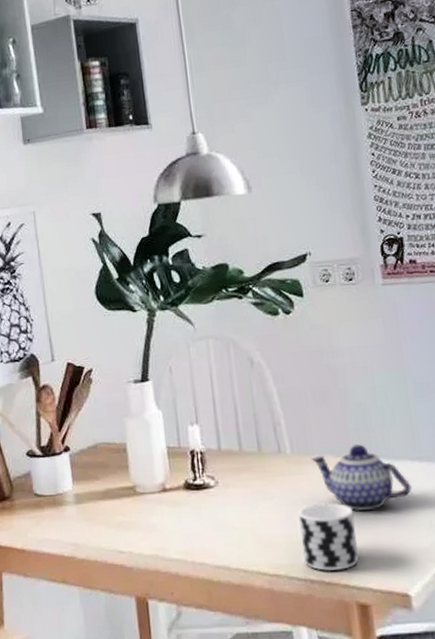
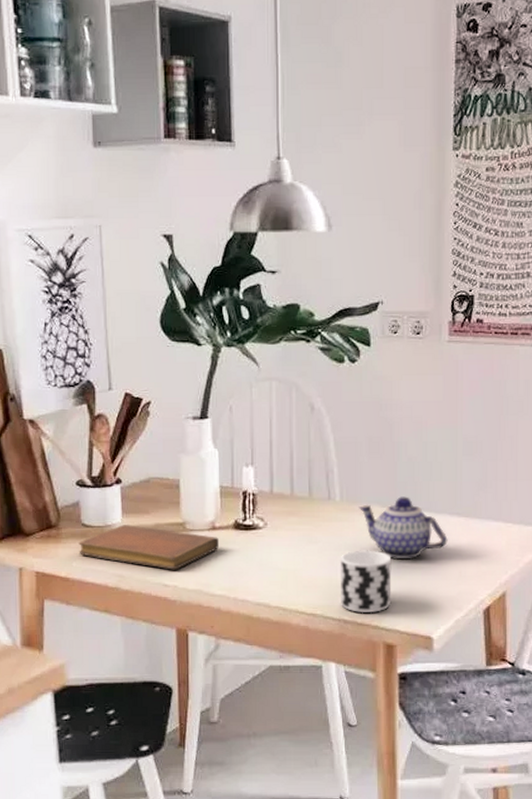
notebook: none [32,492,172,536] -> present [78,525,220,570]

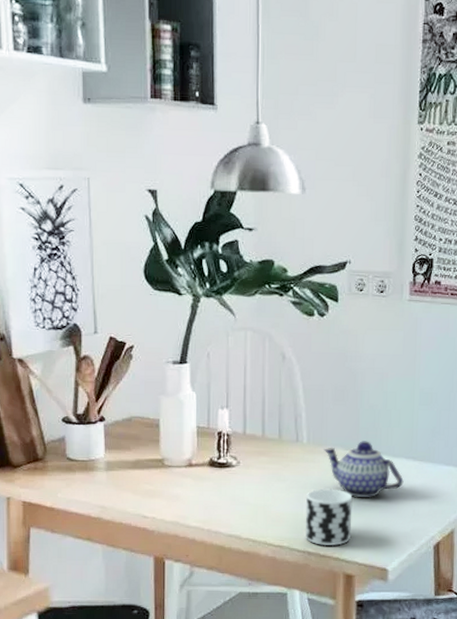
notebook: present [78,525,220,570] -> none [63,460,196,503]

